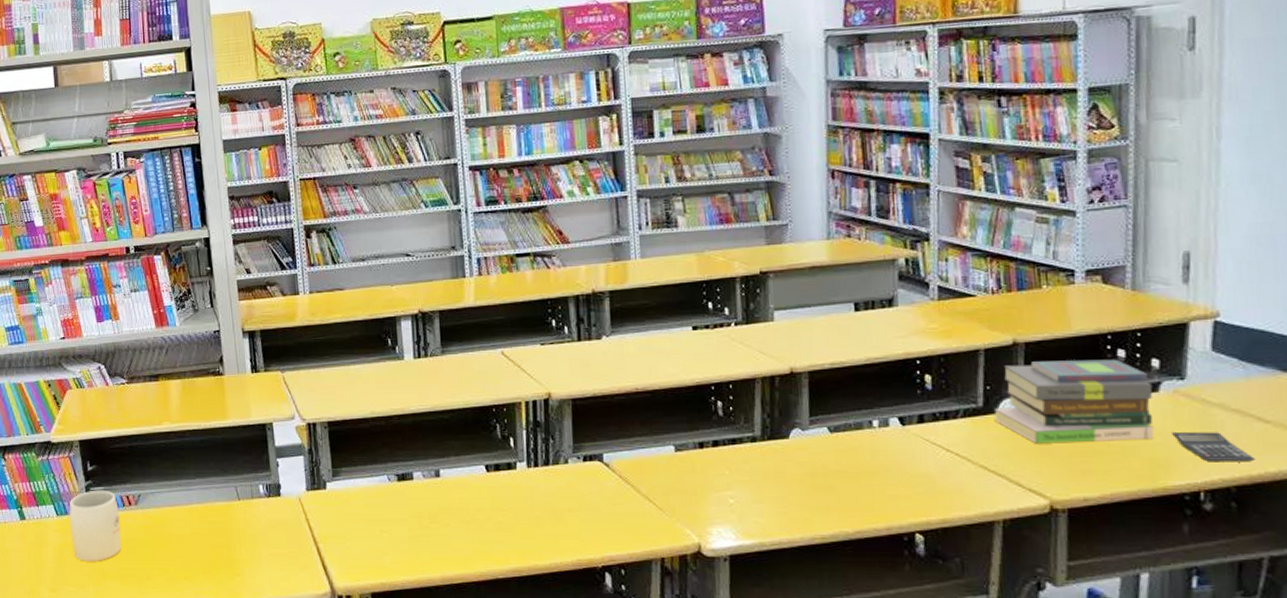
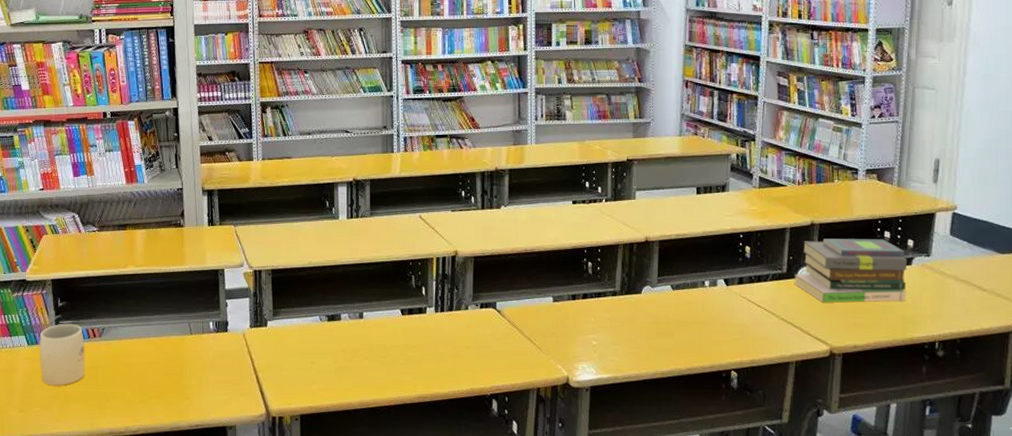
calculator: present [1172,432,1256,462] -> none [919,297,975,320]

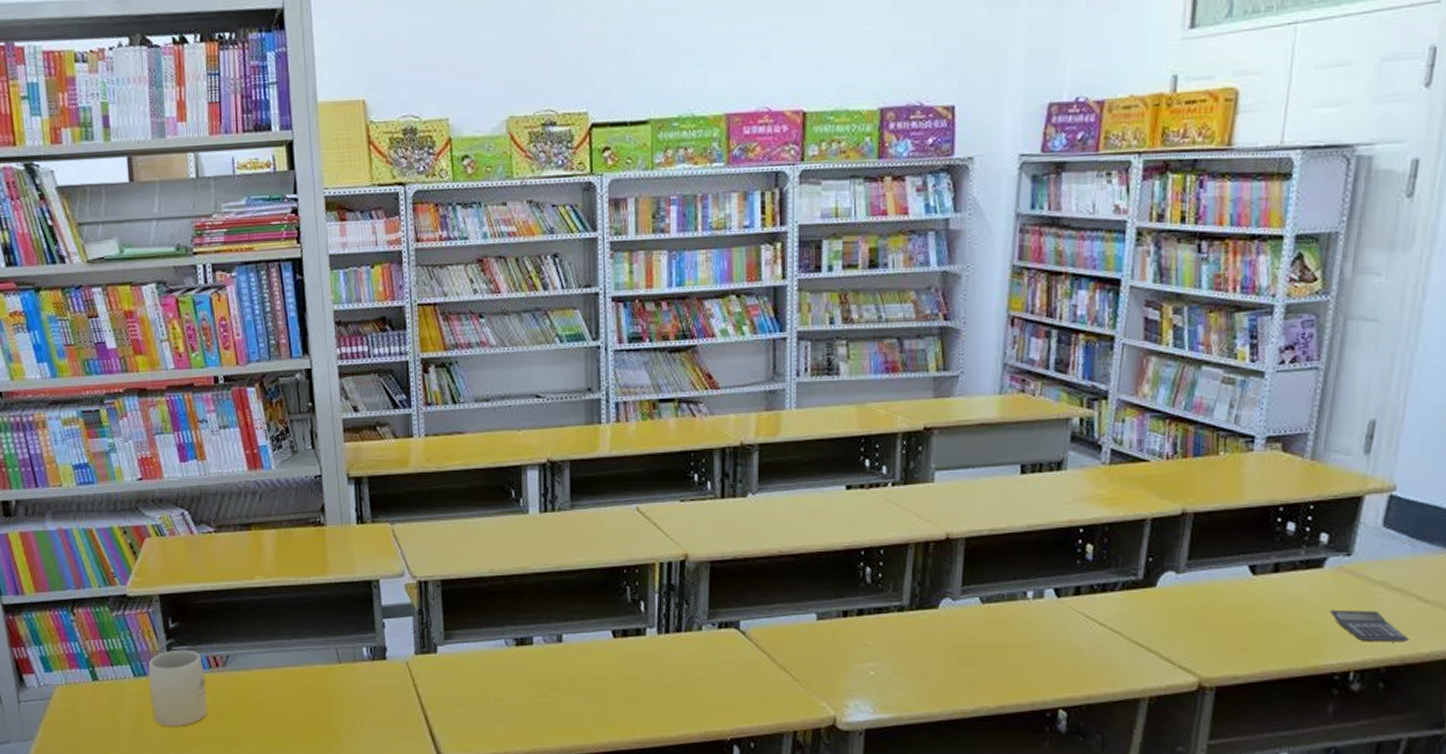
books: present [794,239,908,303] -> none [1152,532,1318,620]
calculator: none [919,297,975,320] -> present [1330,611,1410,642]

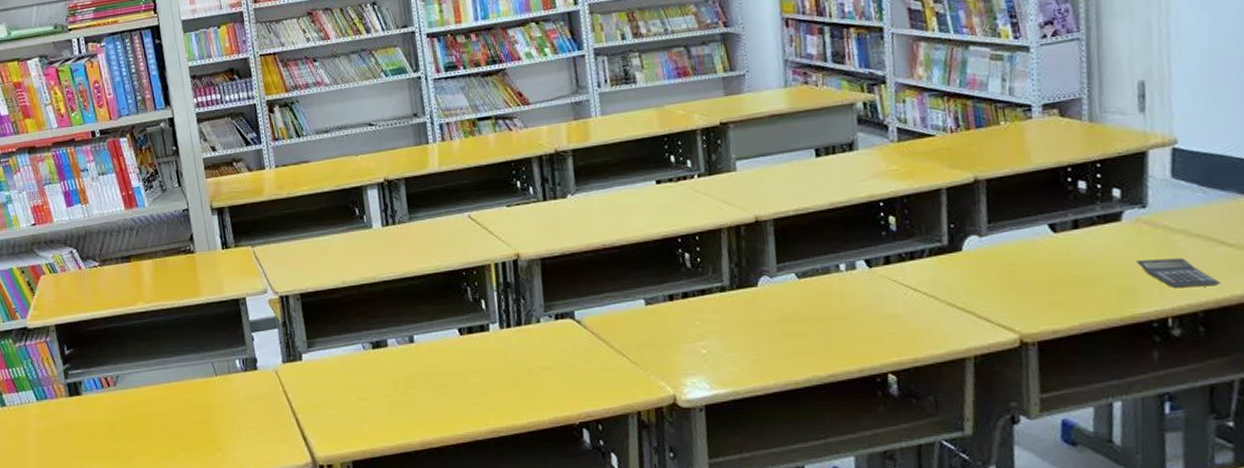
mug: present [148,649,208,727] -> none [48,372,103,444]

